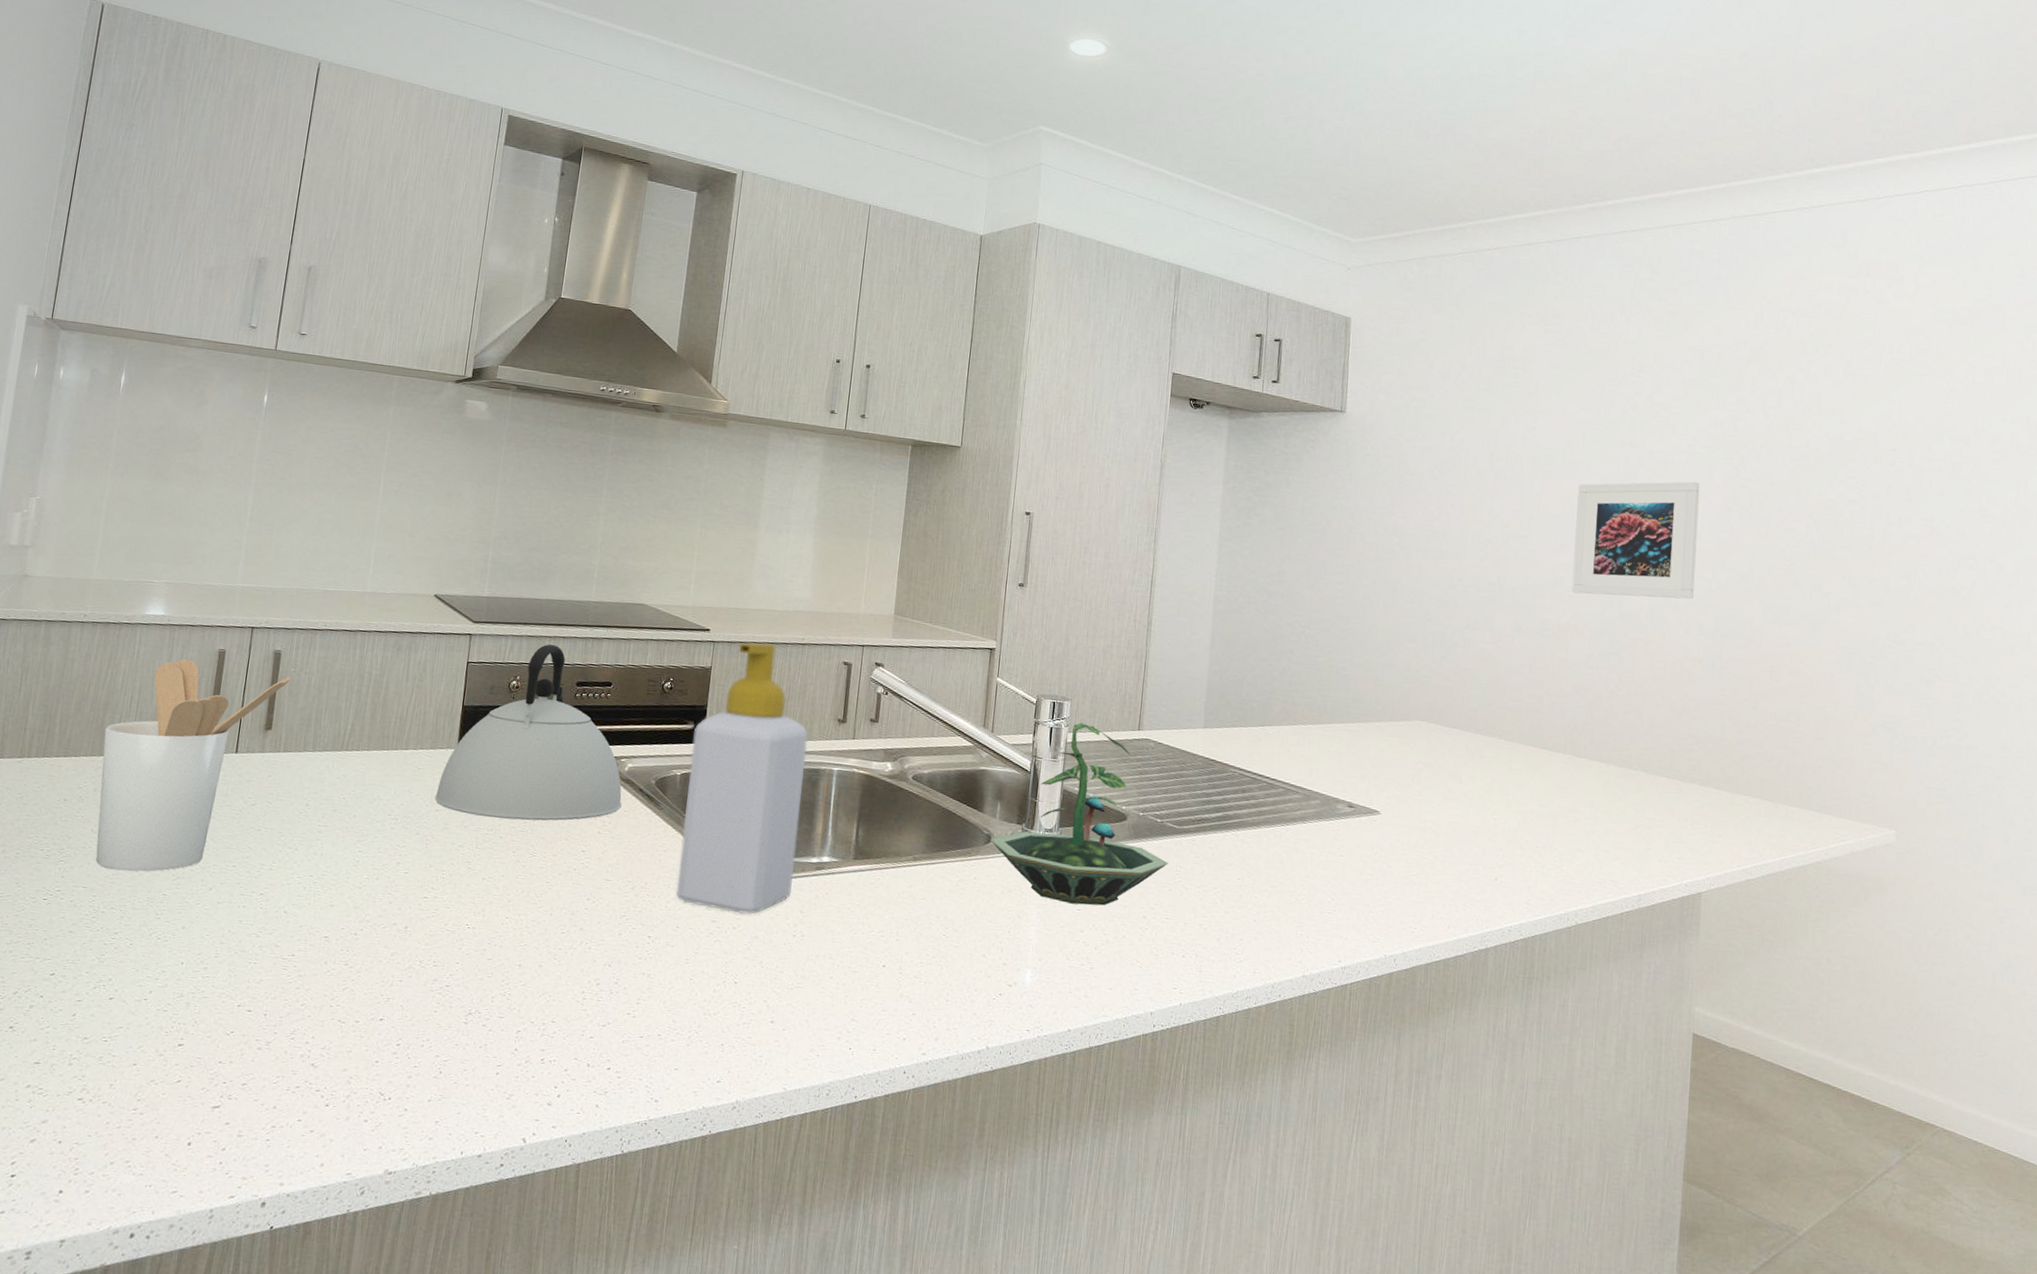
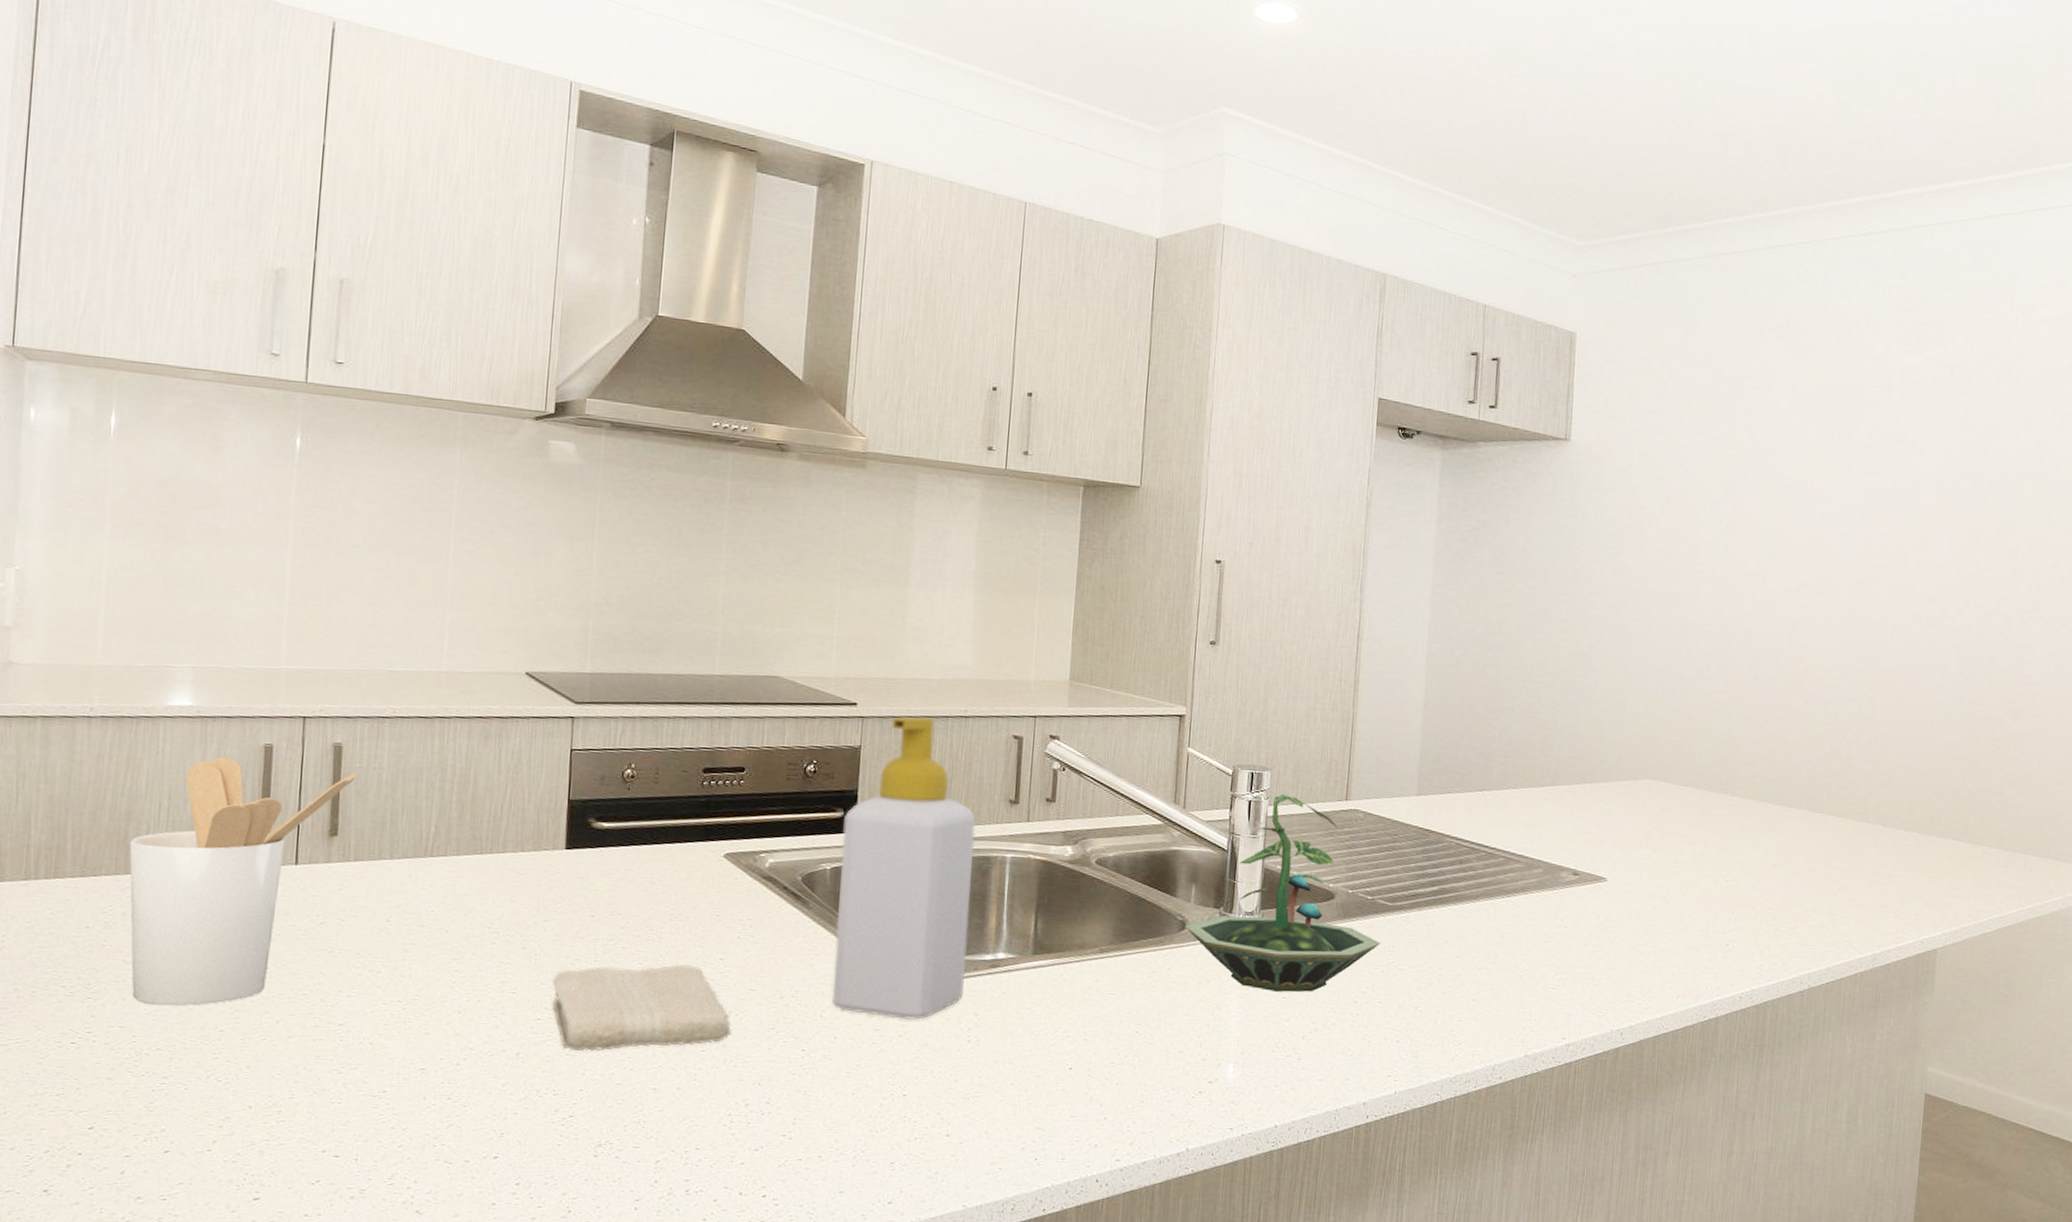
kettle: present [435,644,622,821] -> none [542,725,764,928]
washcloth: none [437,852,588,928] -> present [551,964,731,1051]
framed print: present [1571,481,1700,600] -> none [1810,511,1947,640]

